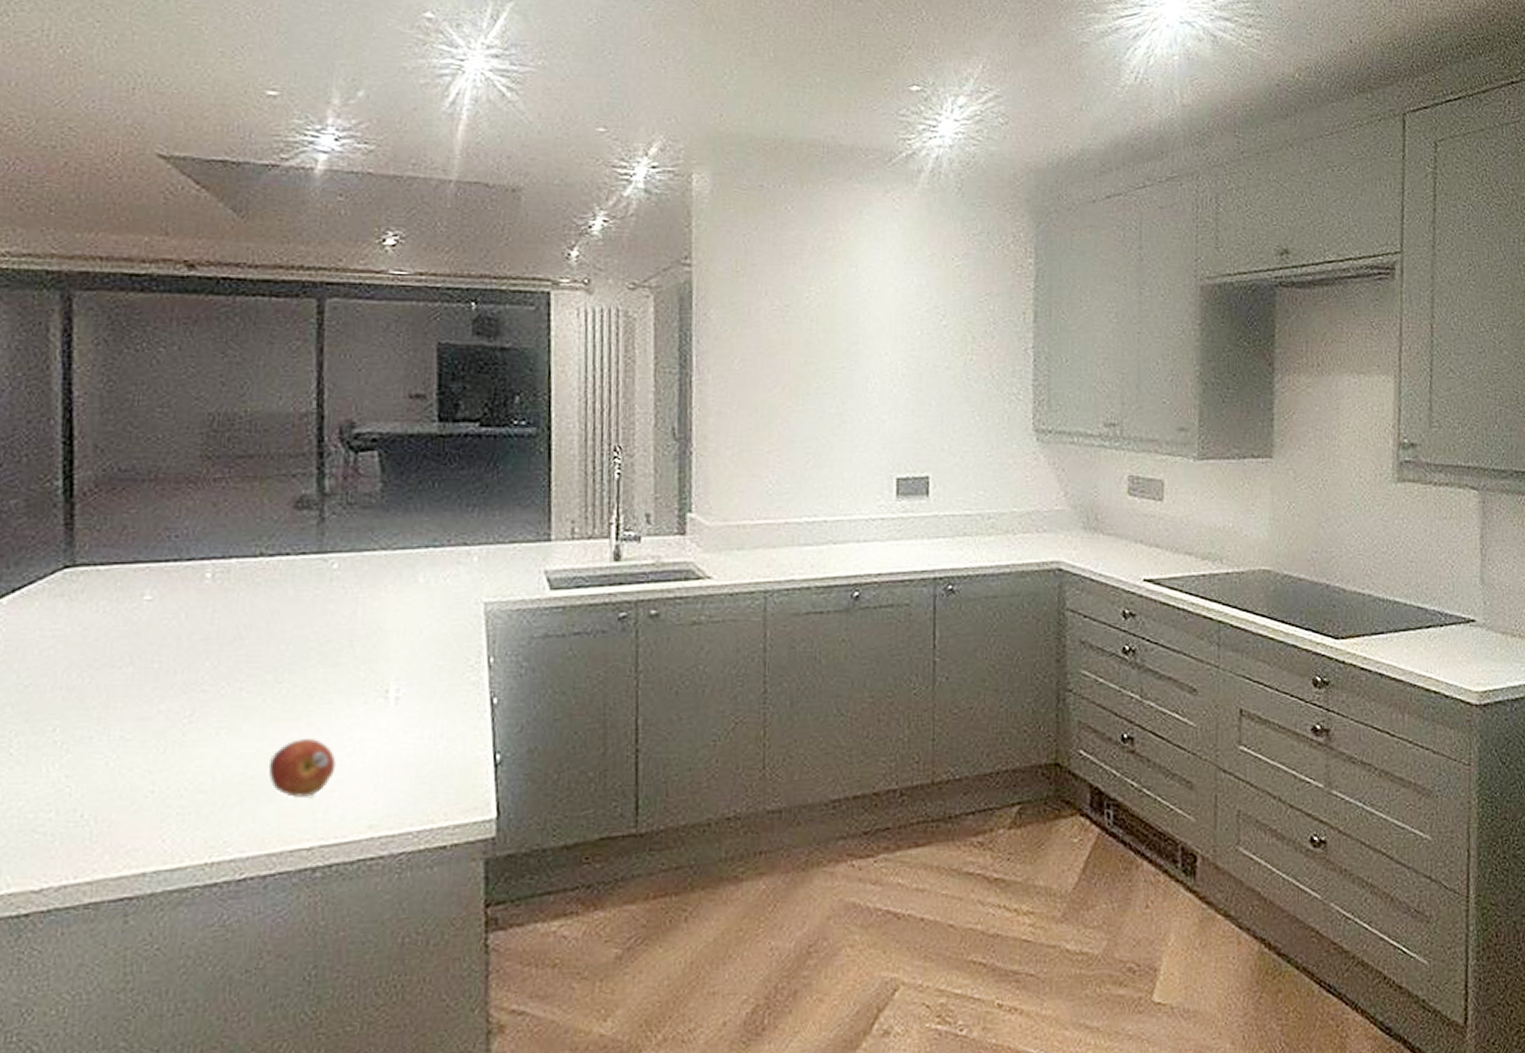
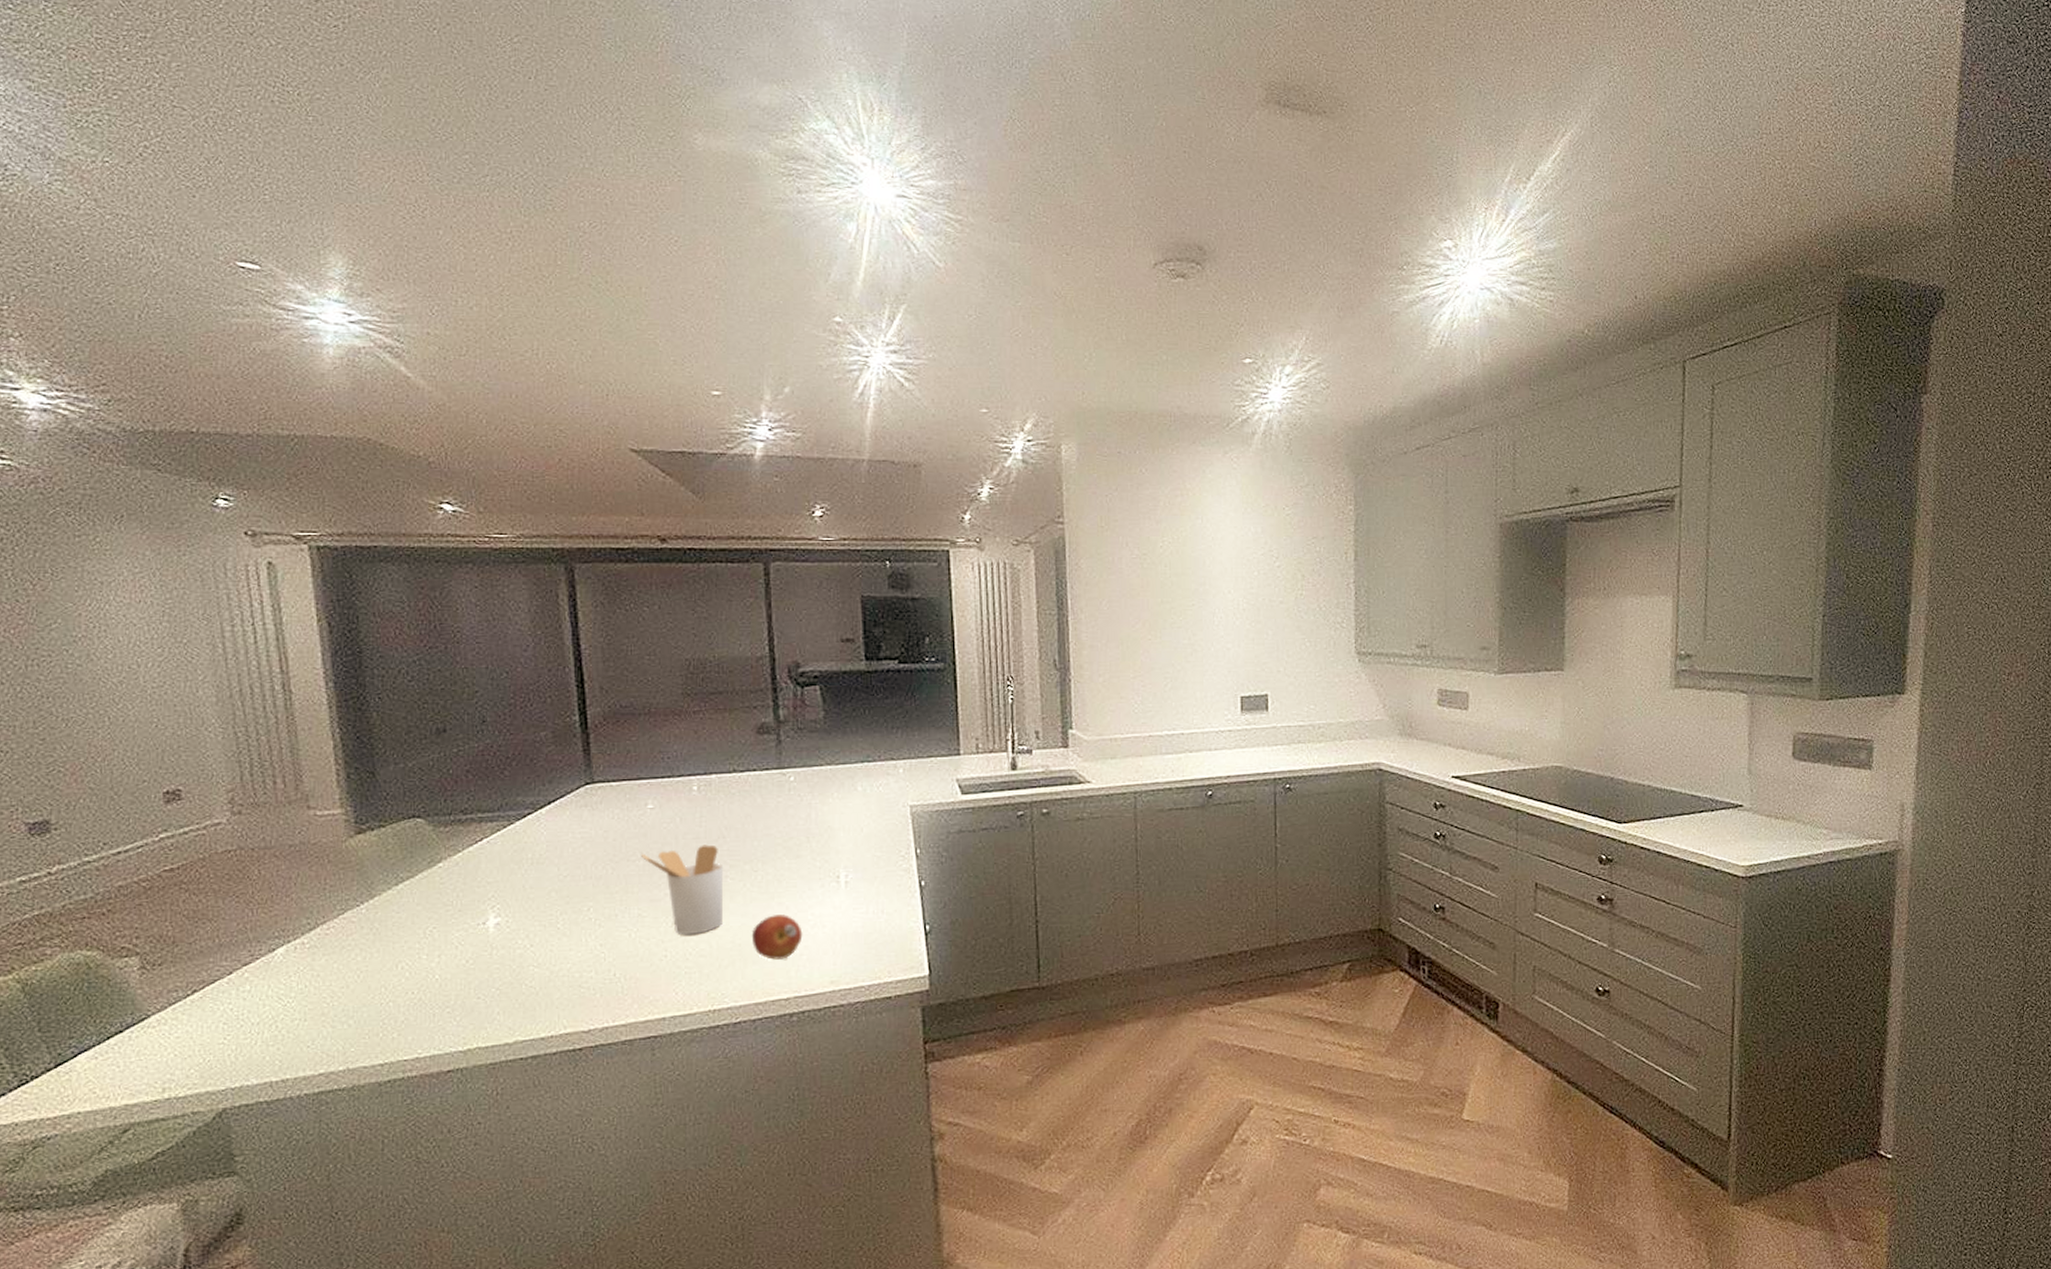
utensil holder: none [130,648,239,765] -> present [641,844,724,935]

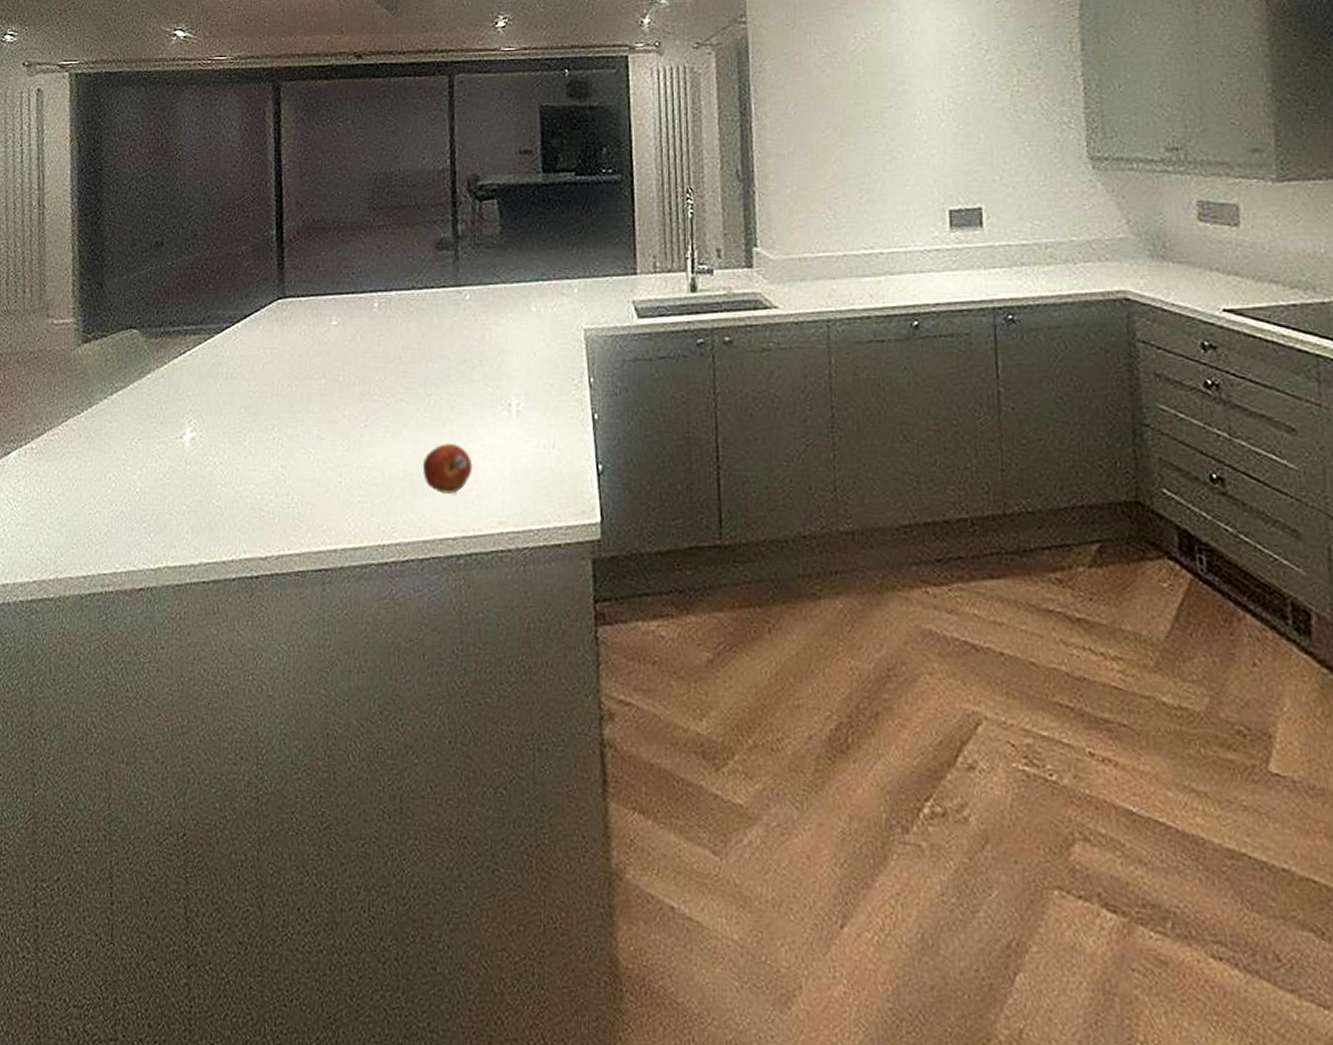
utensil holder: present [641,844,724,935] -> none [323,365,399,461]

